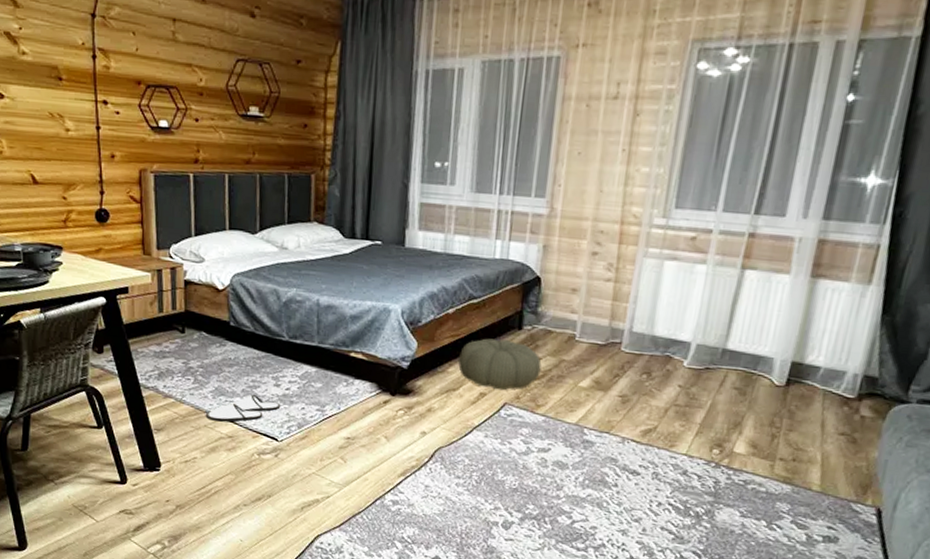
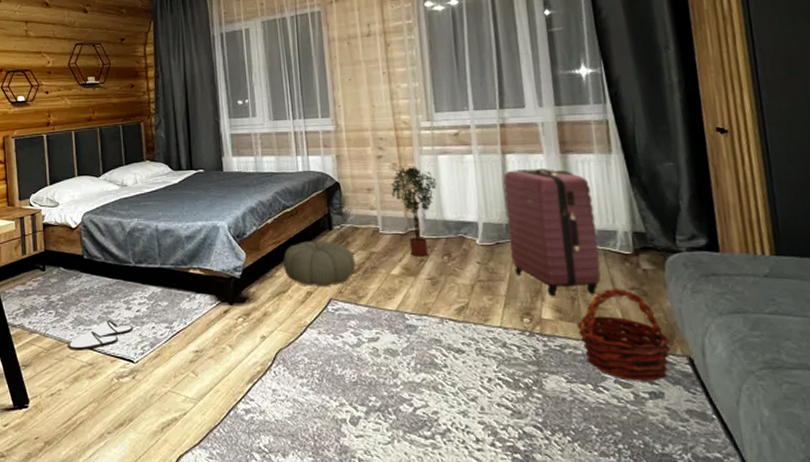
potted tree: none [599,269,655,372] -> present [390,167,437,257]
suitcase: none [718,289,833,435] -> present [503,169,601,297]
basket: none [768,430,865,527] -> present [576,287,672,383]

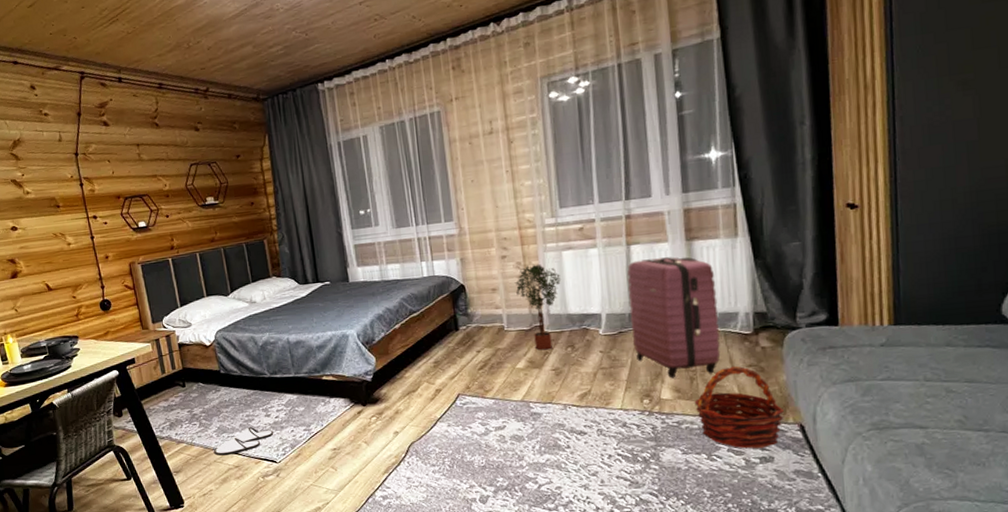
pouf: present [283,241,356,286] -> none [412,341,482,384]

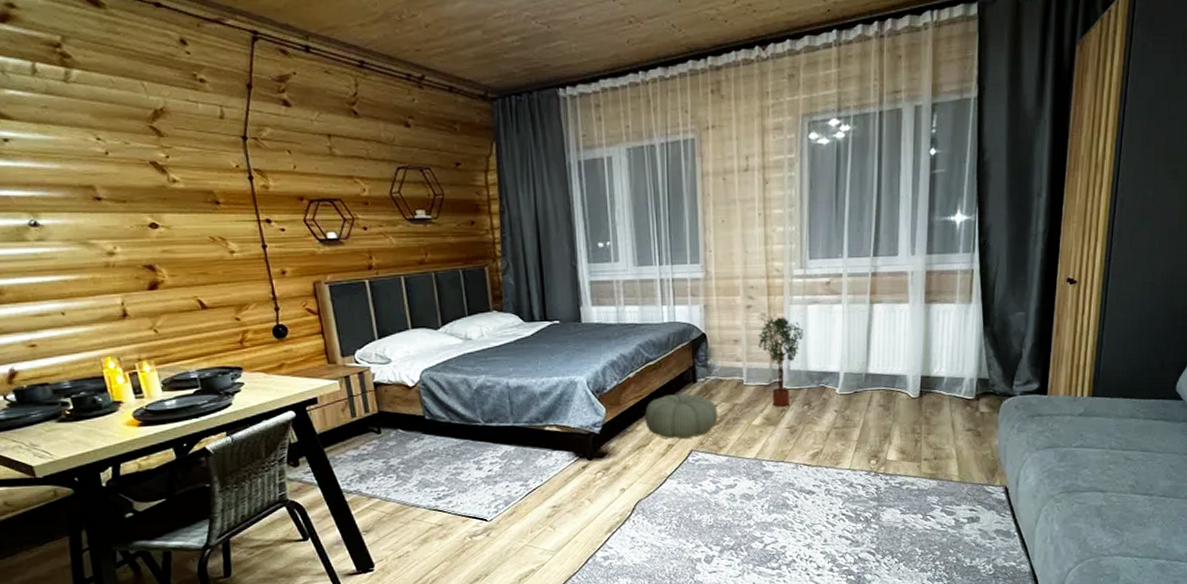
slippers: present [214,426,274,456] -> none [413,480,486,513]
pouf: none [412,341,482,384] -> present [645,393,718,439]
suitcase: present [627,257,721,379] -> none [866,318,948,440]
basket: present [694,366,784,449] -> none [916,429,993,510]

